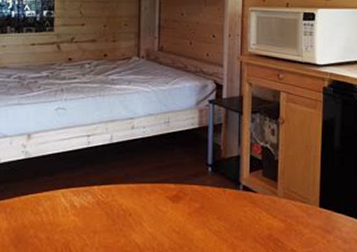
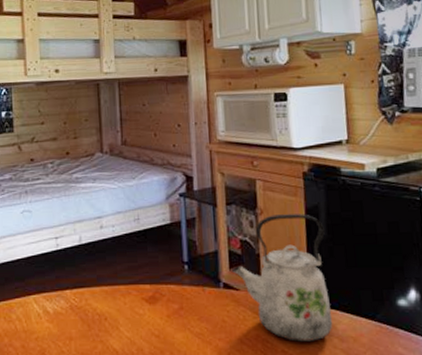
kettle: none [252,125,339,242] -> present [232,214,333,342]

